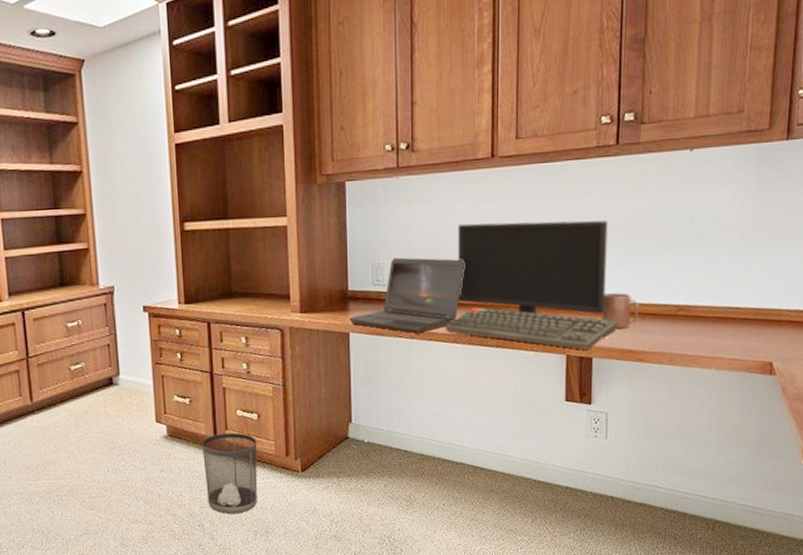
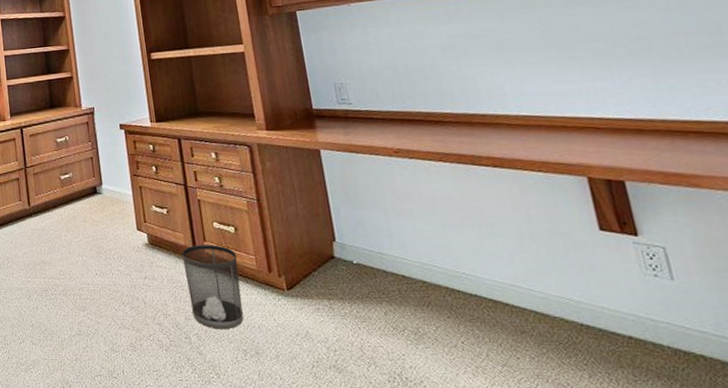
laptop computer: present [349,257,464,334] -> none [317,77,439,152]
computer keyboard: present [445,307,619,350] -> none [426,124,651,172]
monitor: present [457,220,608,314] -> none [421,33,627,132]
mug: present [600,292,639,329] -> none [621,108,678,149]

